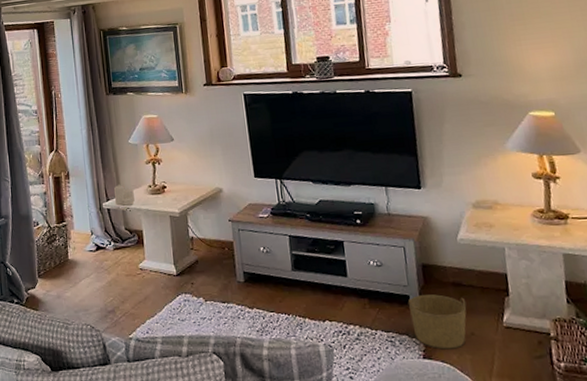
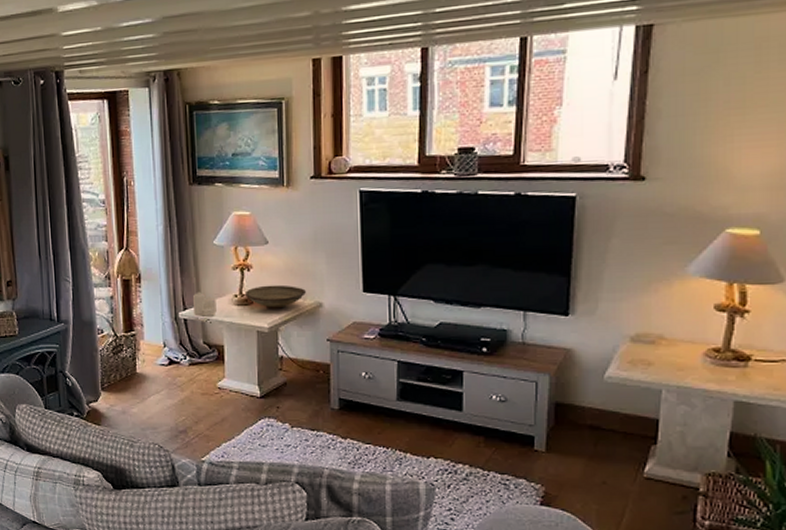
decorative bowl: none [158,175,208,196] -> present [246,284,306,309]
basket: present [407,294,467,350] -> none [531,437,602,498]

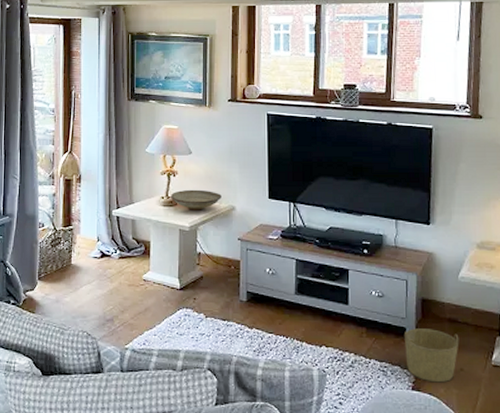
candle: present [192,290,217,316] -> none [125,191,145,215]
basket: none [531,437,602,498] -> present [403,328,459,383]

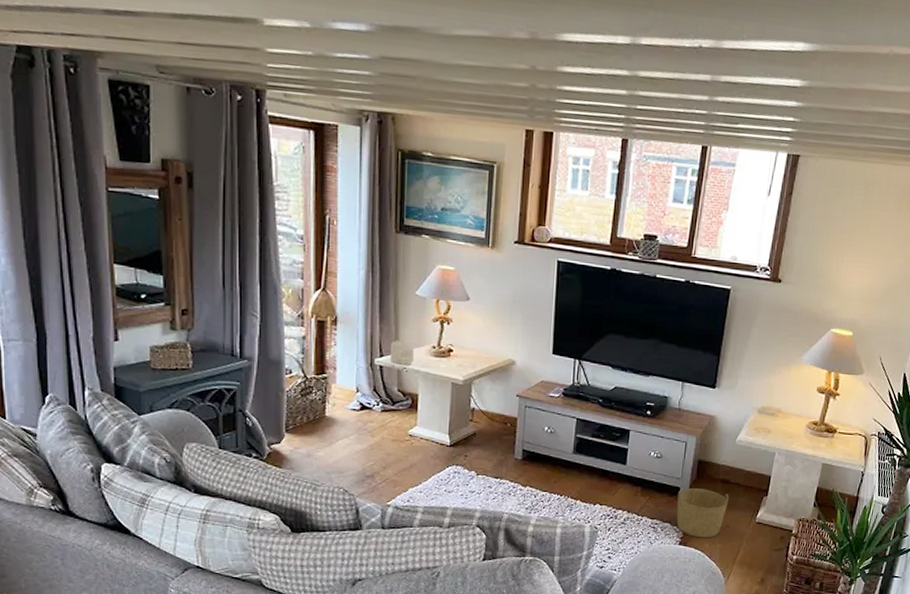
candle: none [125,191,145,215] -> present [389,338,414,365]
decorative bowl: present [171,189,221,211] -> none [444,339,501,364]

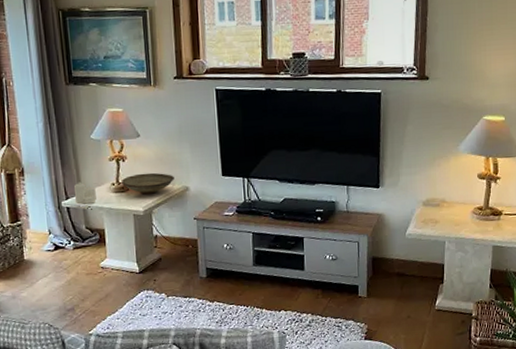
decorative bowl: none [444,339,501,364] -> present [122,172,174,195]
basket: present [676,488,729,538] -> none [356,284,407,331]

